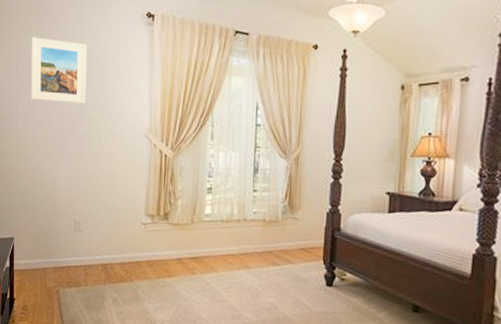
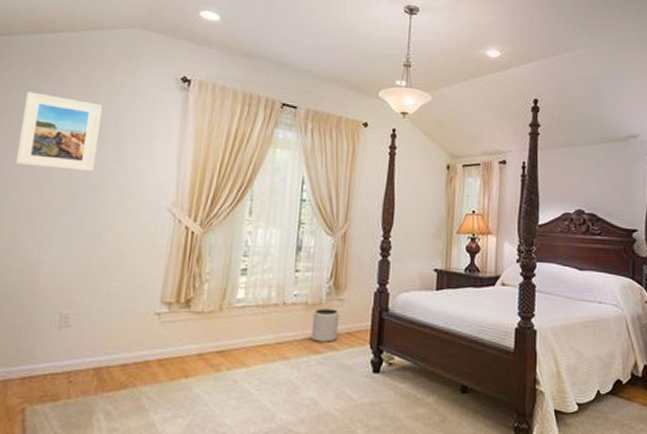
plant pot: none [269,225,295,256] -> present [311,308,340,342]

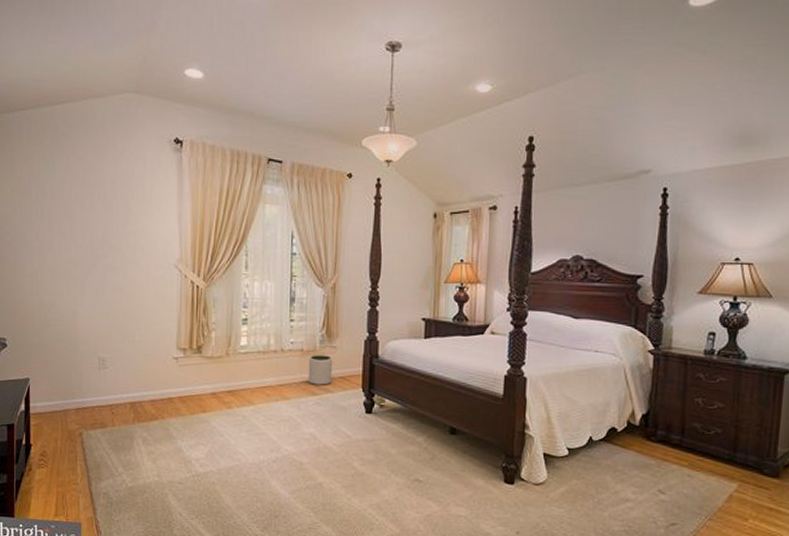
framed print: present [15,91,103,172] -> none [46,162,109,233]

